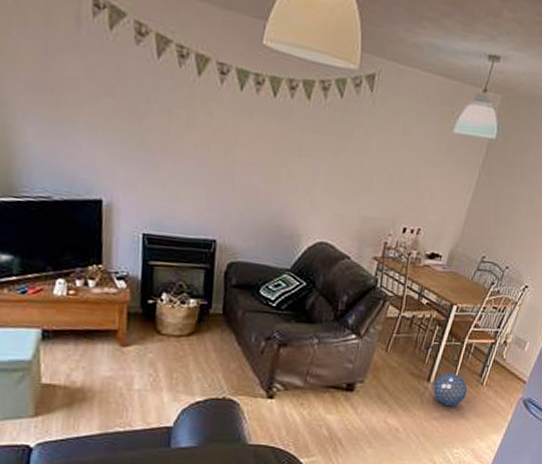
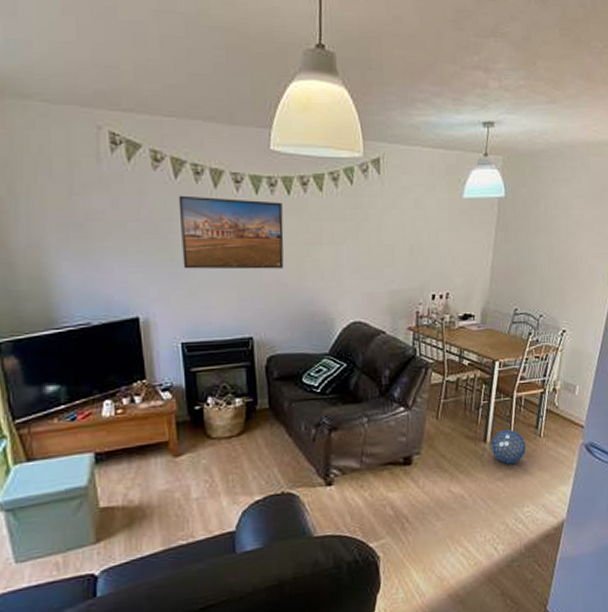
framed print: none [154,77,266,175] -> present [178,195,284,270]

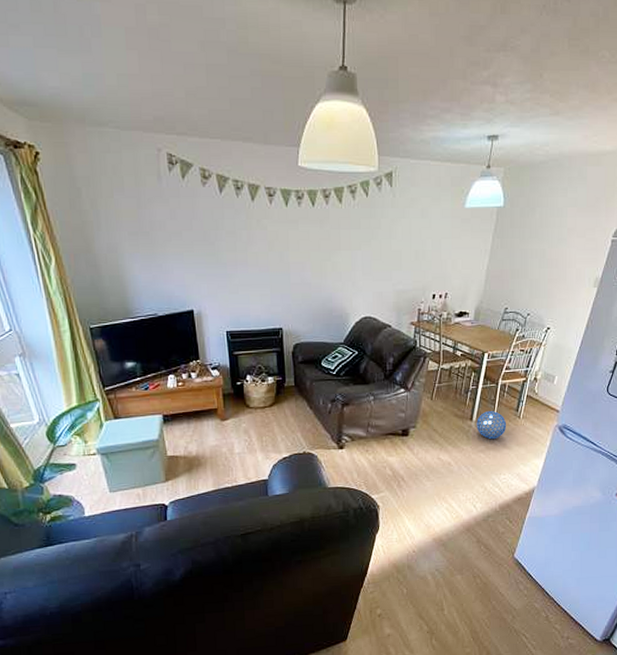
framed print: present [178,195,284,270] -> none [223,208,309,271]

